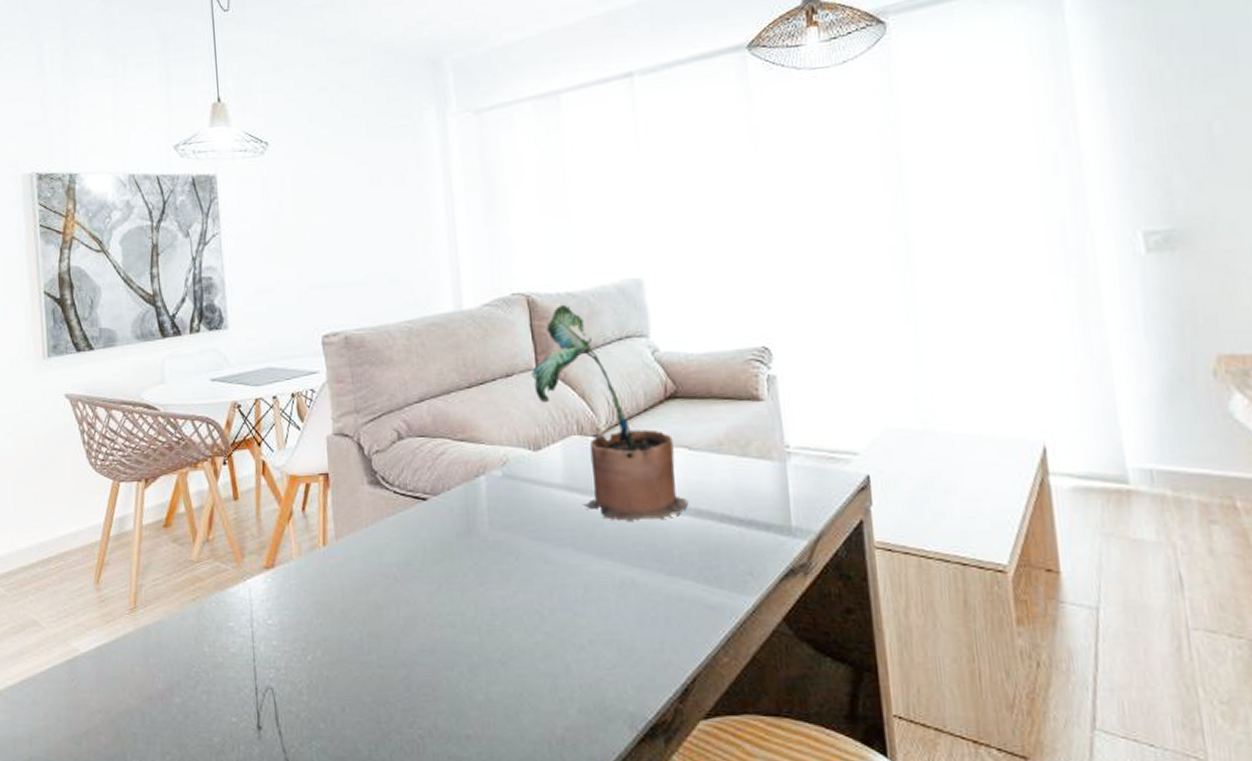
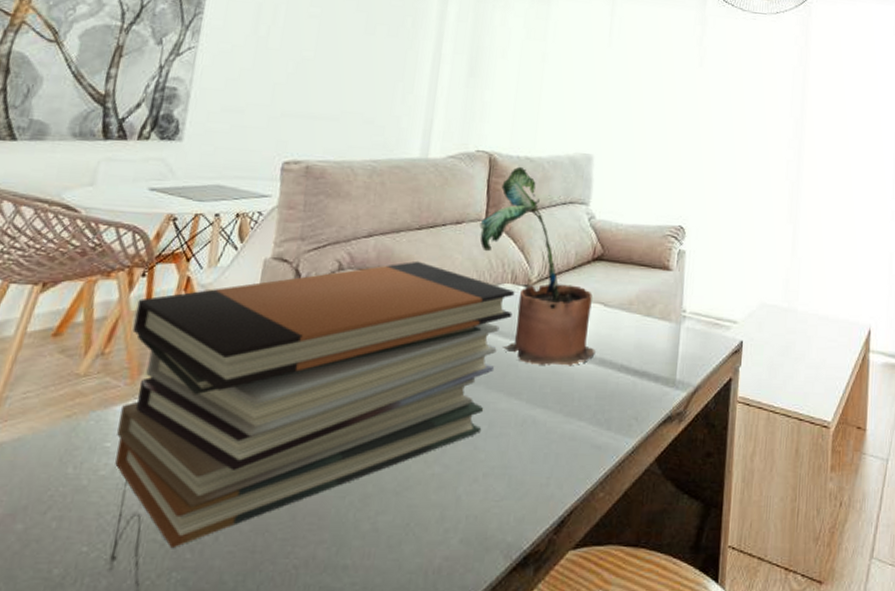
book stack: none [225,421,587,718] -> present [115,261,515,547]

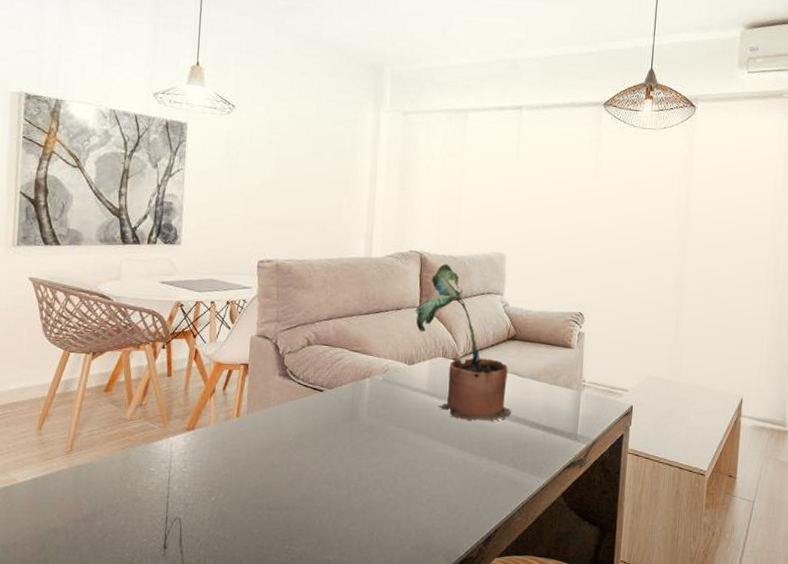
book stack: present [115,261,515,547] -> none [158,339,446,542]

